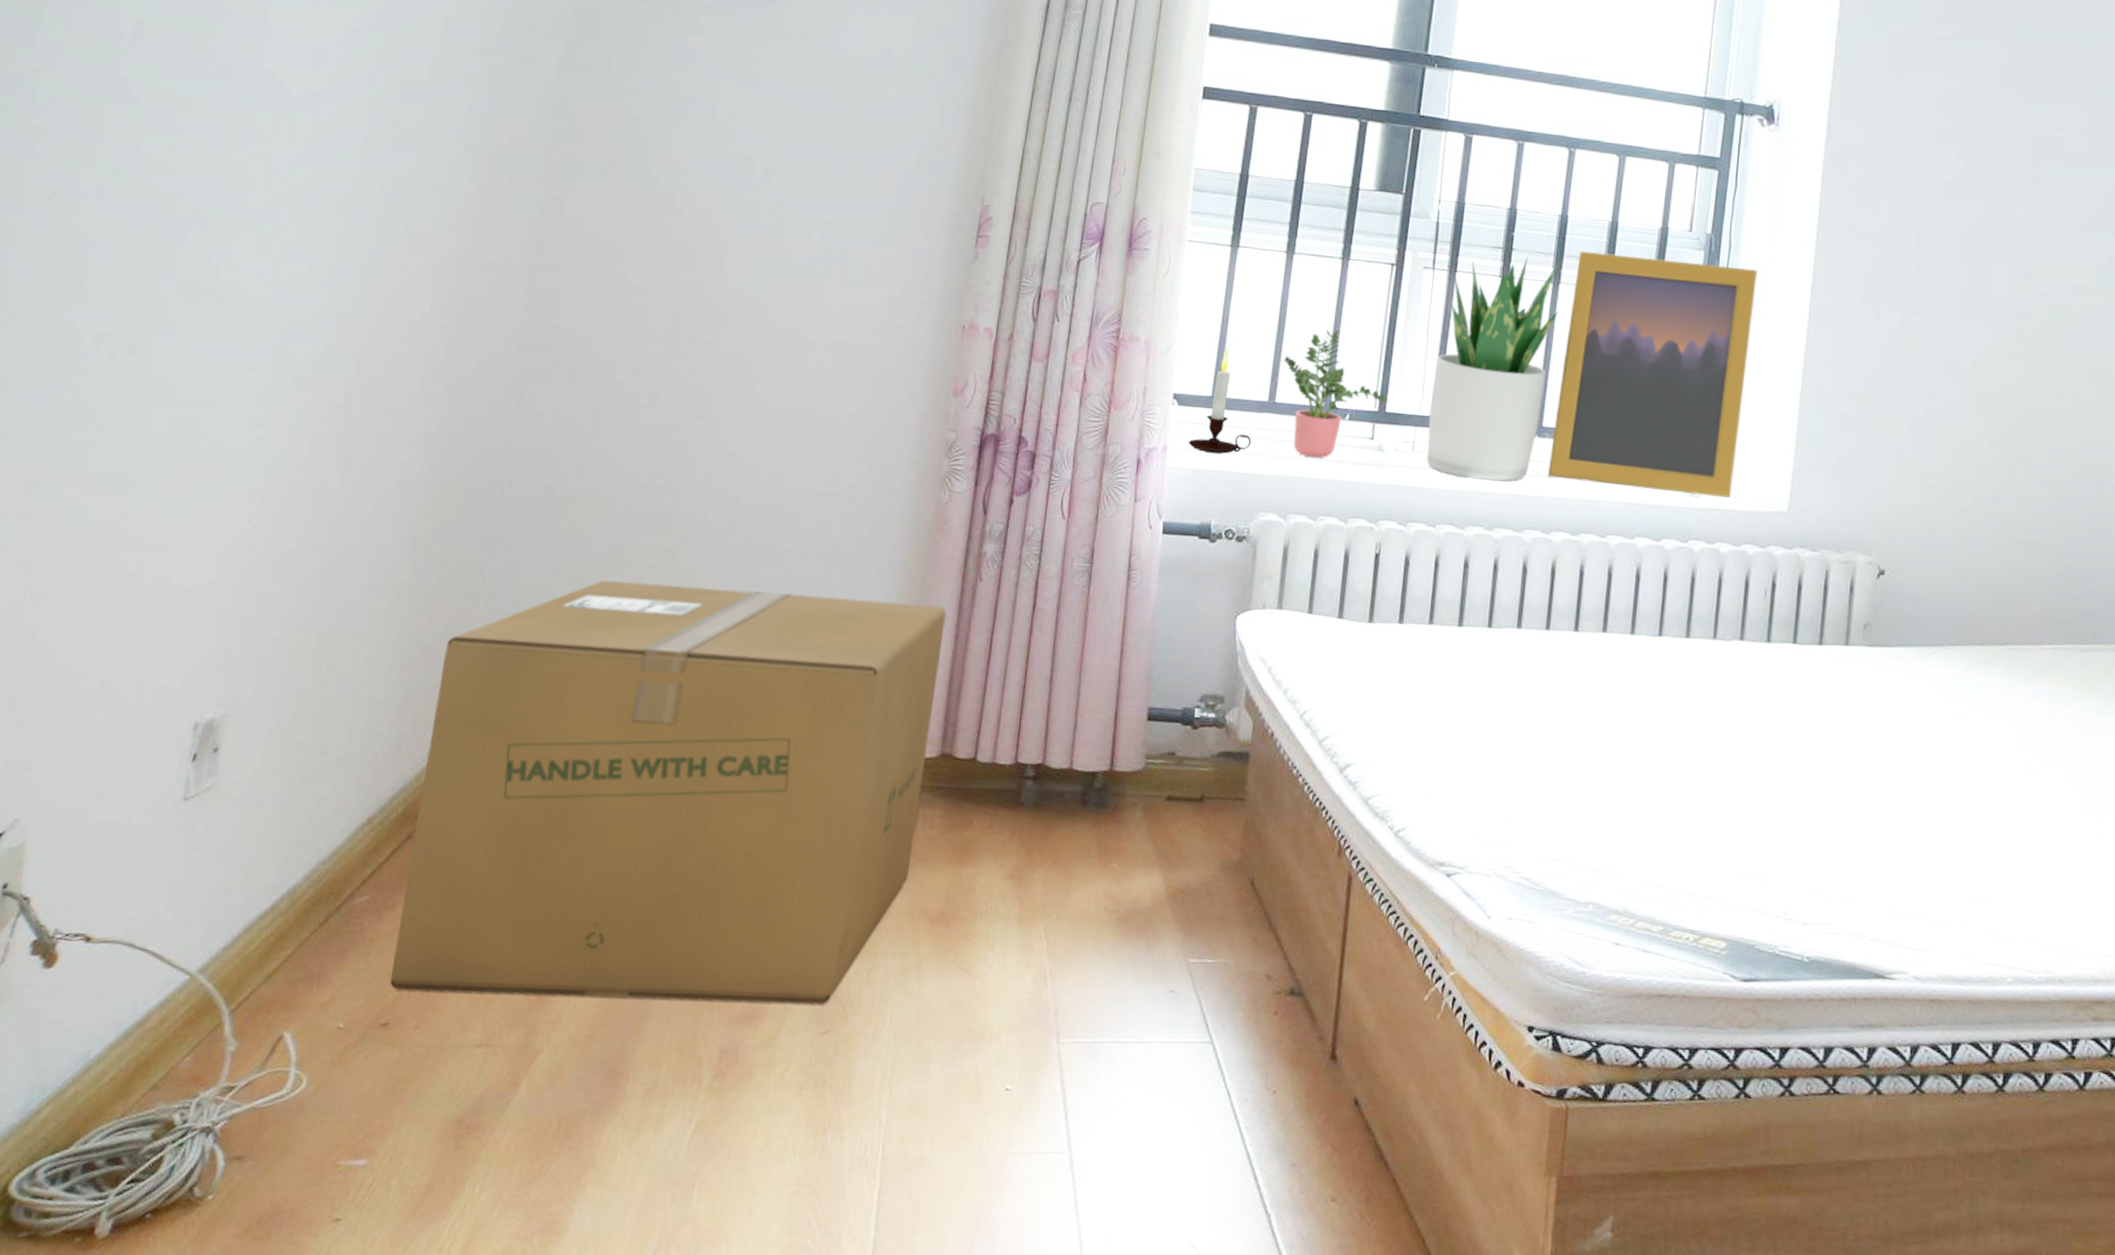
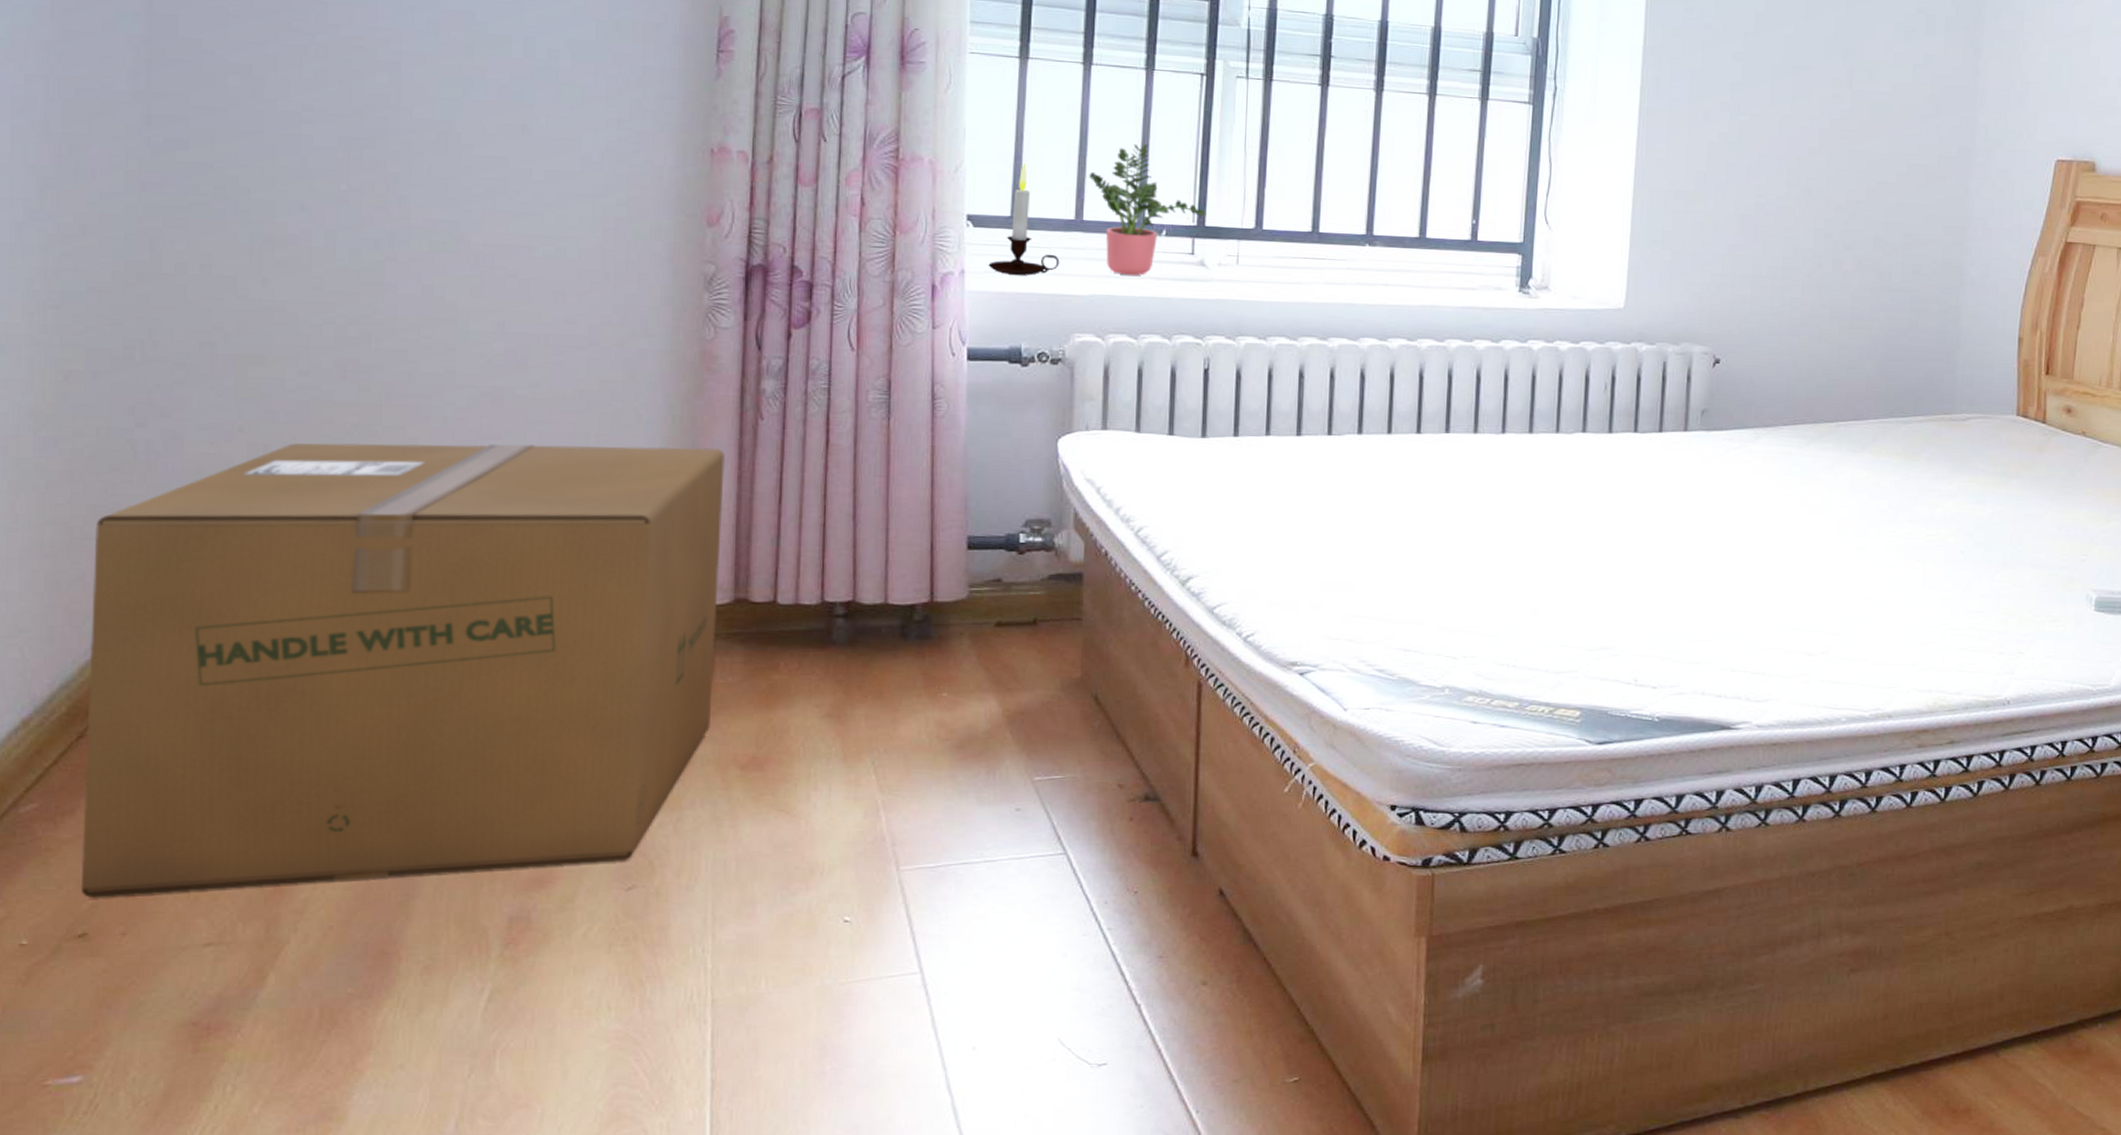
planter: present [1427,256,1561,482] -> none [1252,63,1383,291]
picture frame: present [1547,251,1758,499] -> none [1380,58,1586,299]

